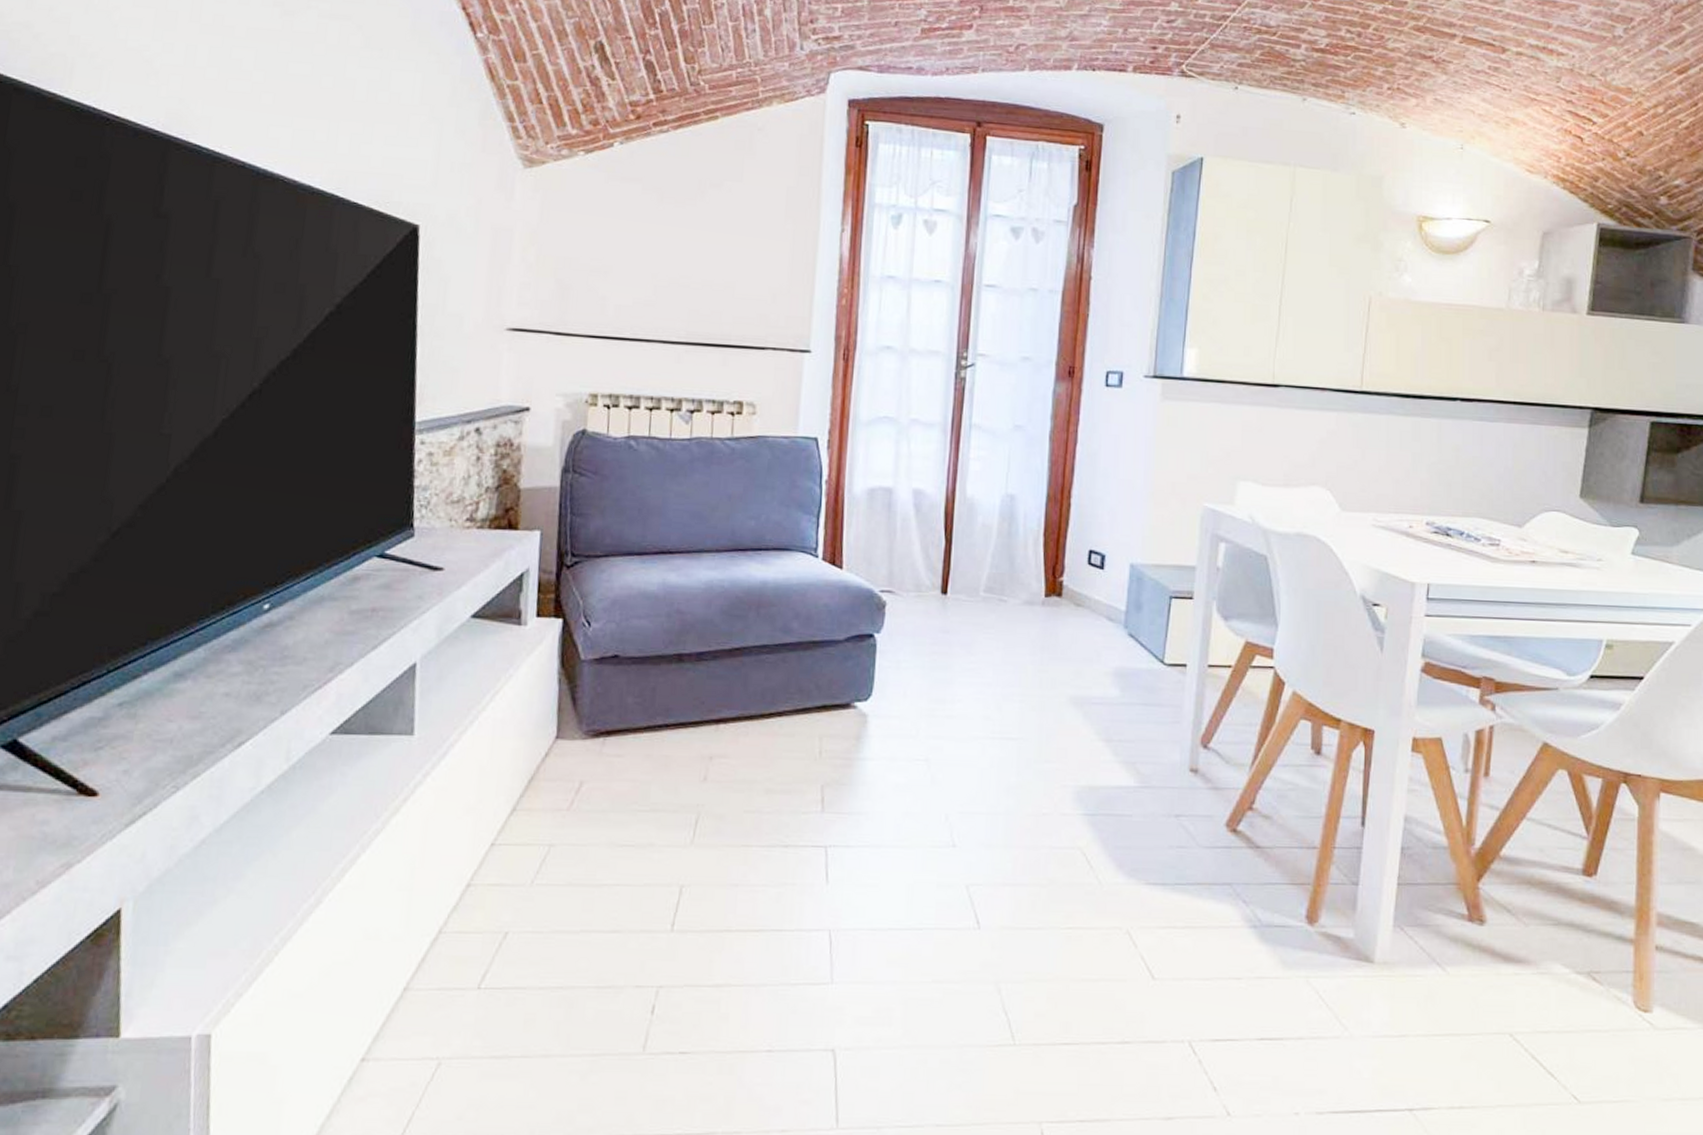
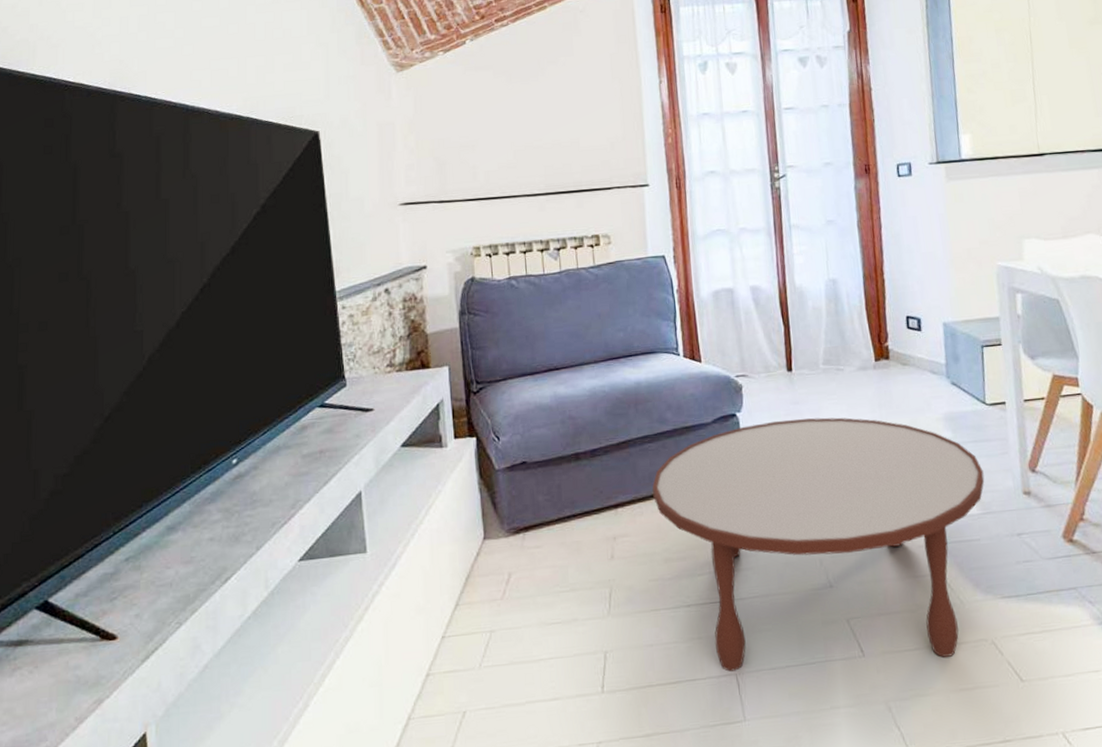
coffee table: none [763,649,1149,942] -> present [652,417,985,672]

